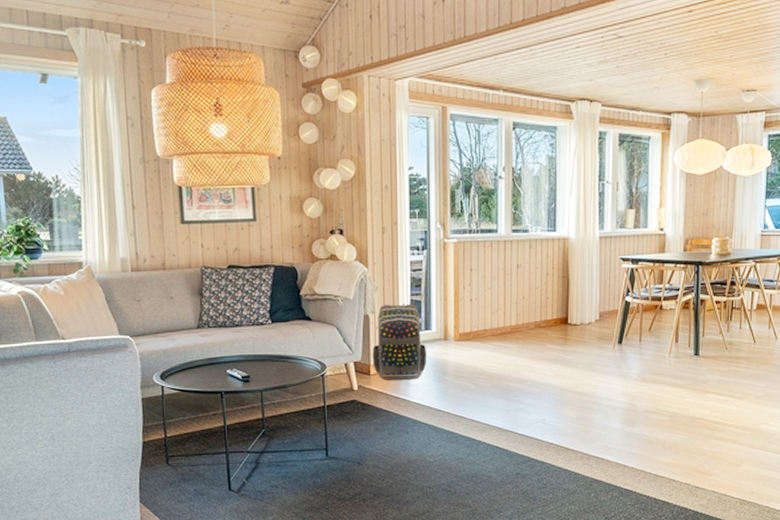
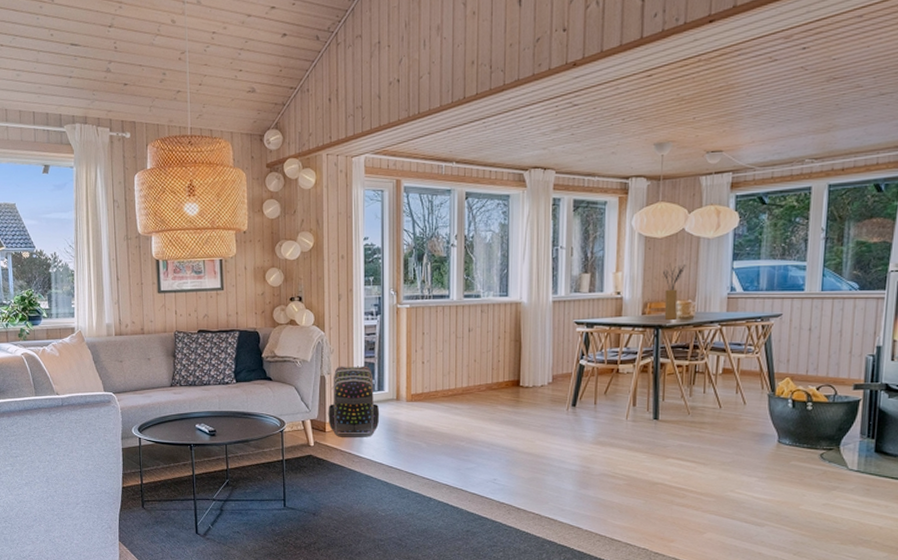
vase: none [703,199,724,258] -> present [663,262,686,321]

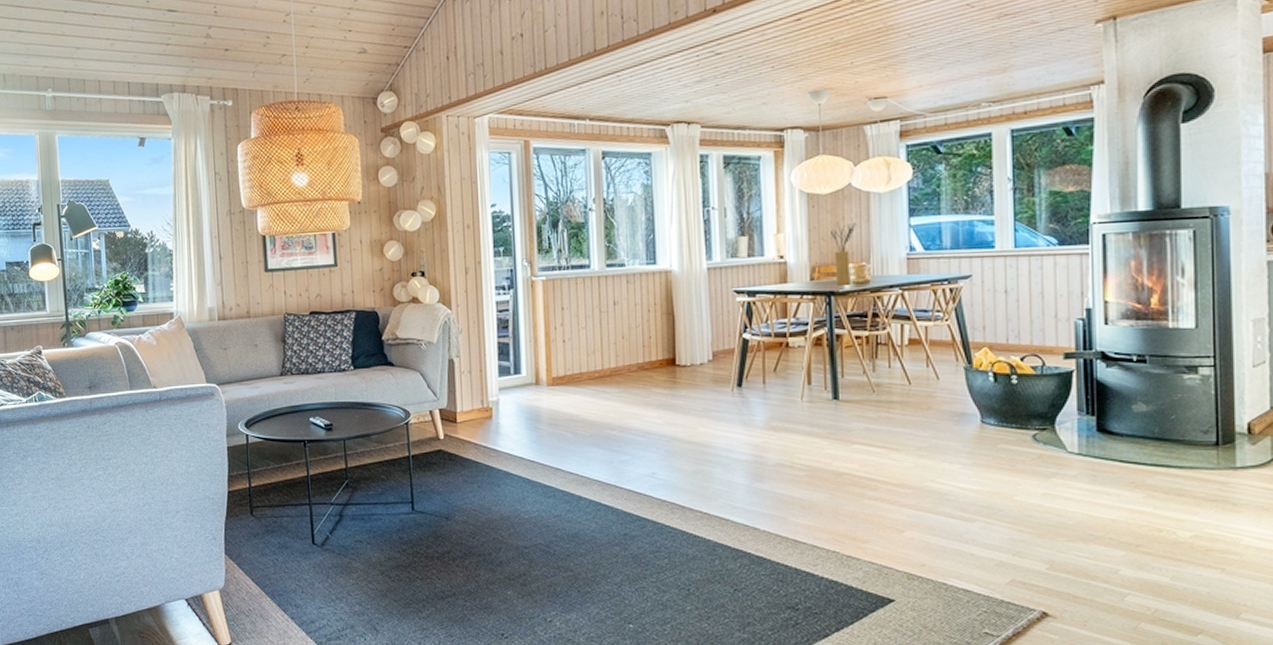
backpack: present [328,366,380,437] -> none [458,346,518,429]

